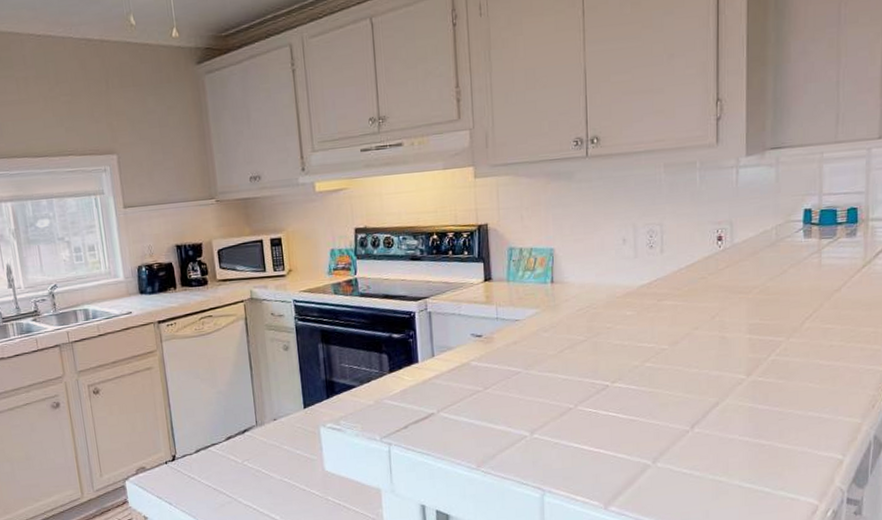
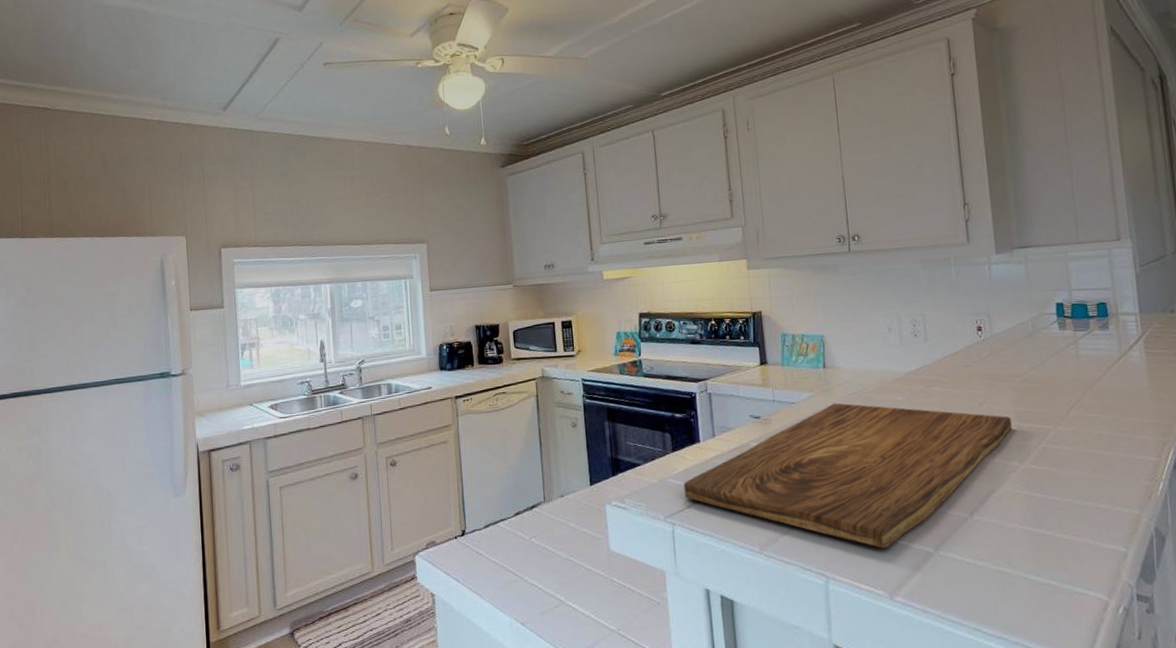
cutting board: none [401,319,743,462] -> present [684,402,1012,549]

